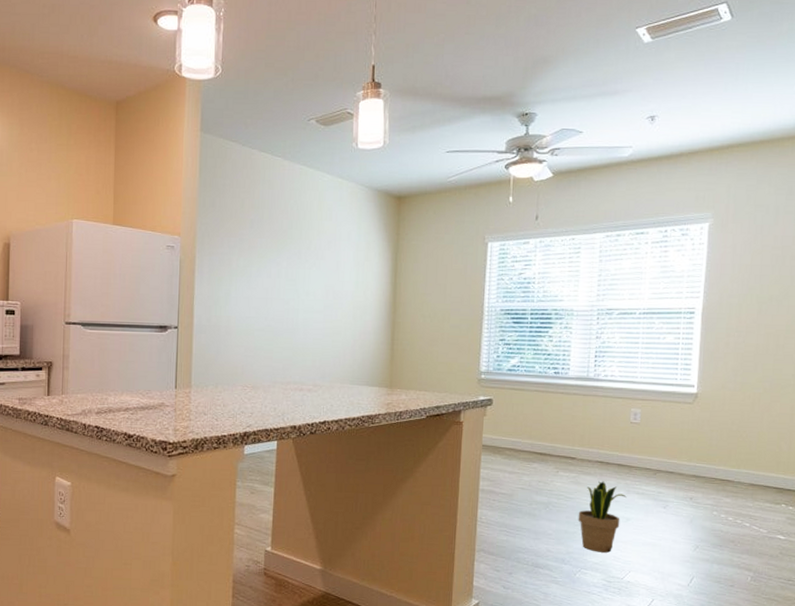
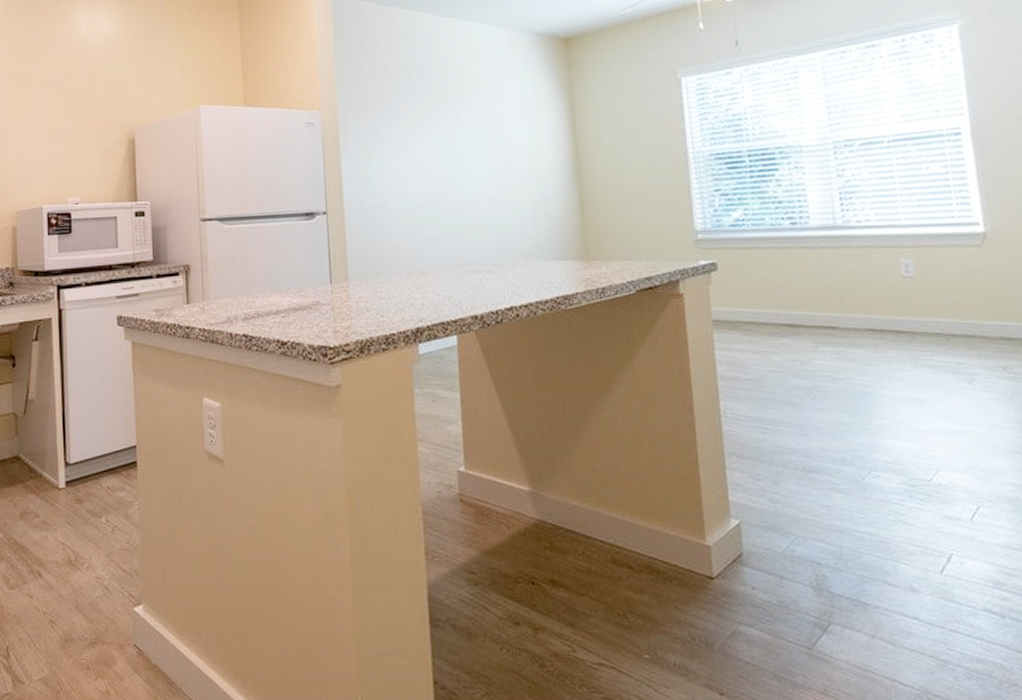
potted plant: present [578,481,627,553] -> none [853,354,915,448]

